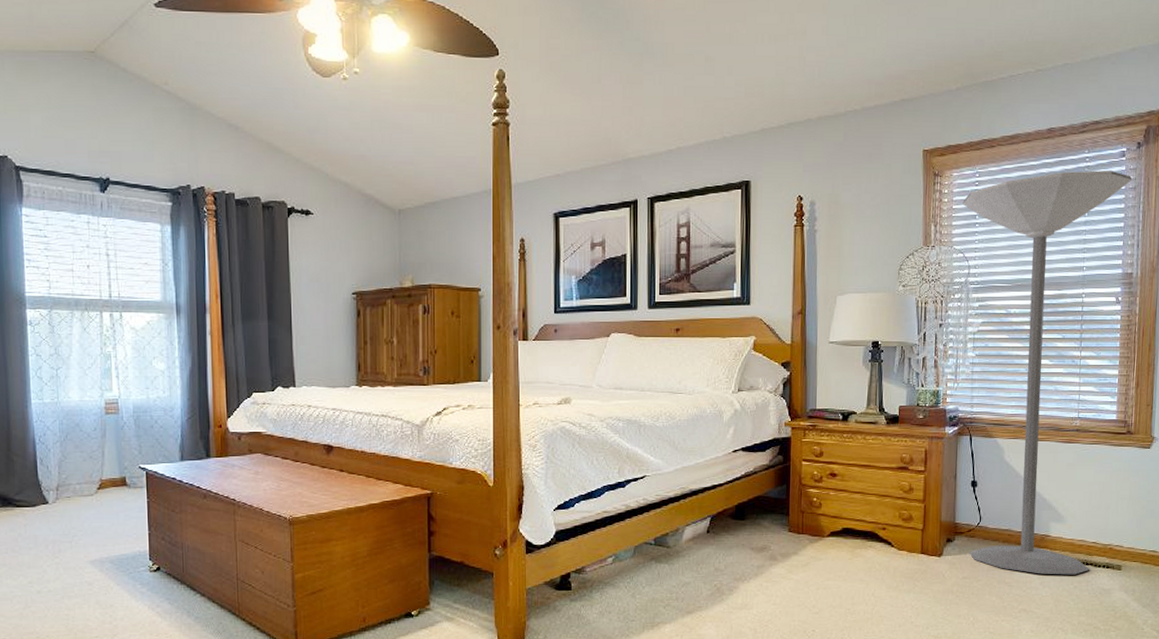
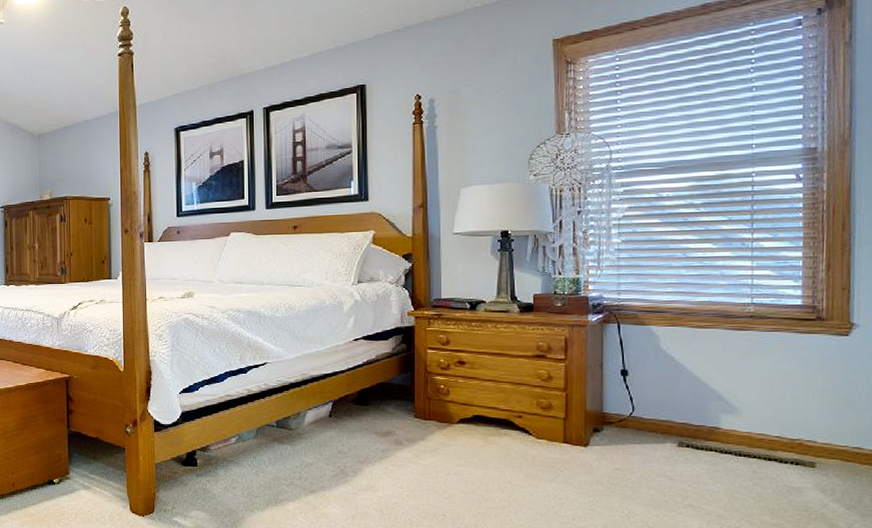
floor lamp: present [963,170,1133,575] -> none [601,41,813,471]

